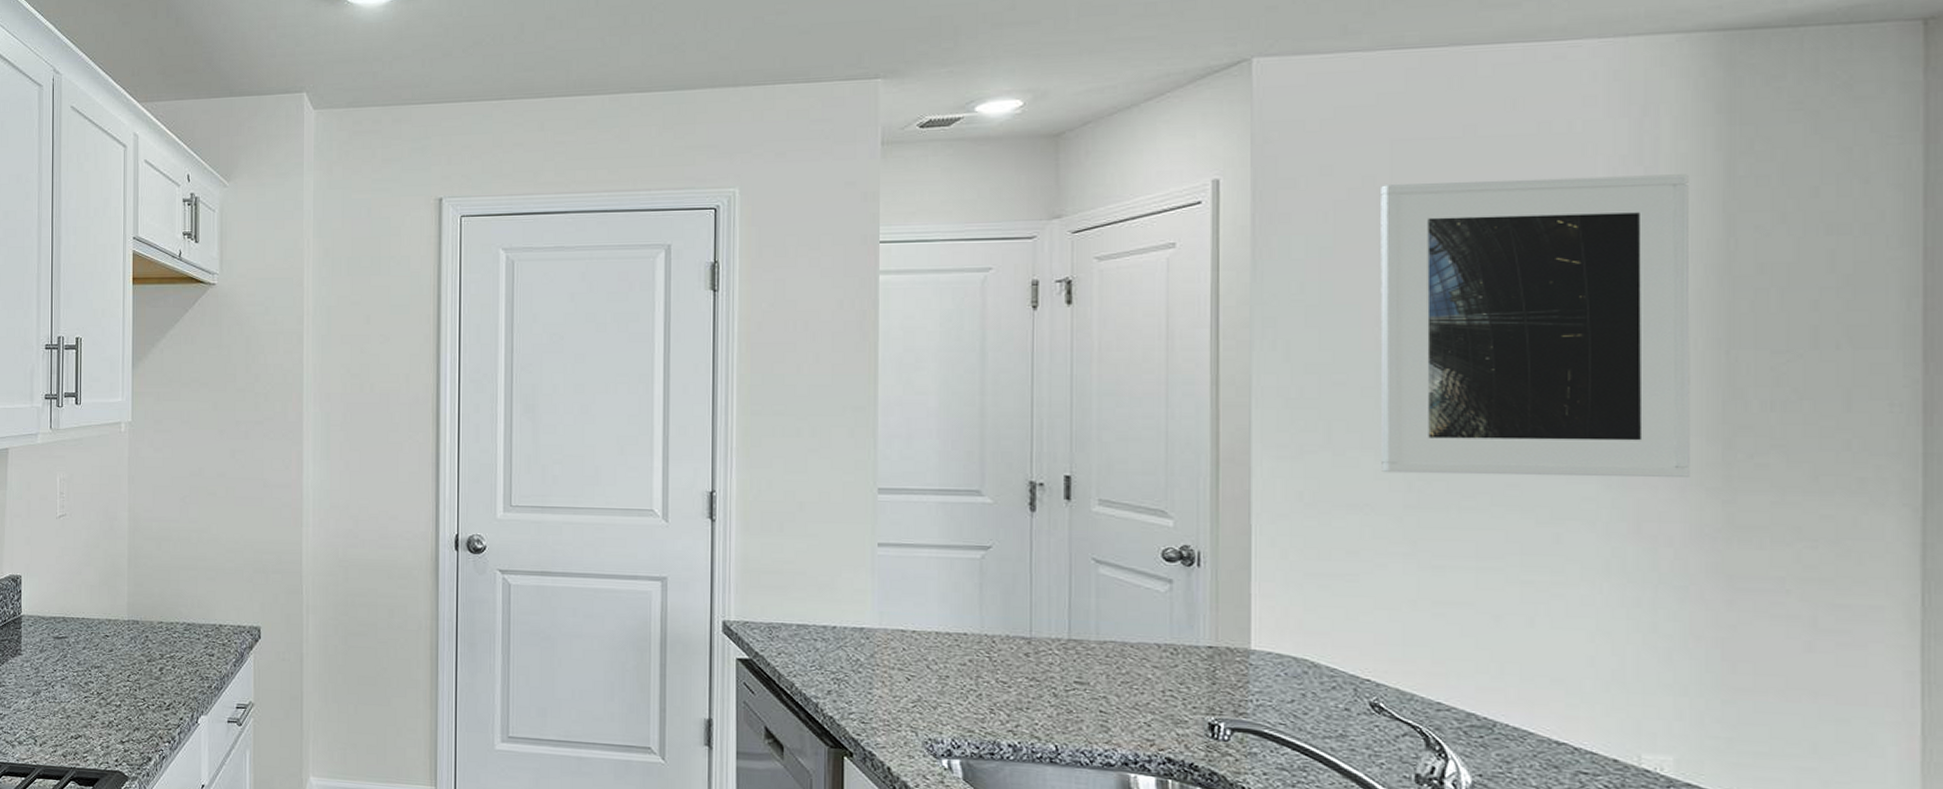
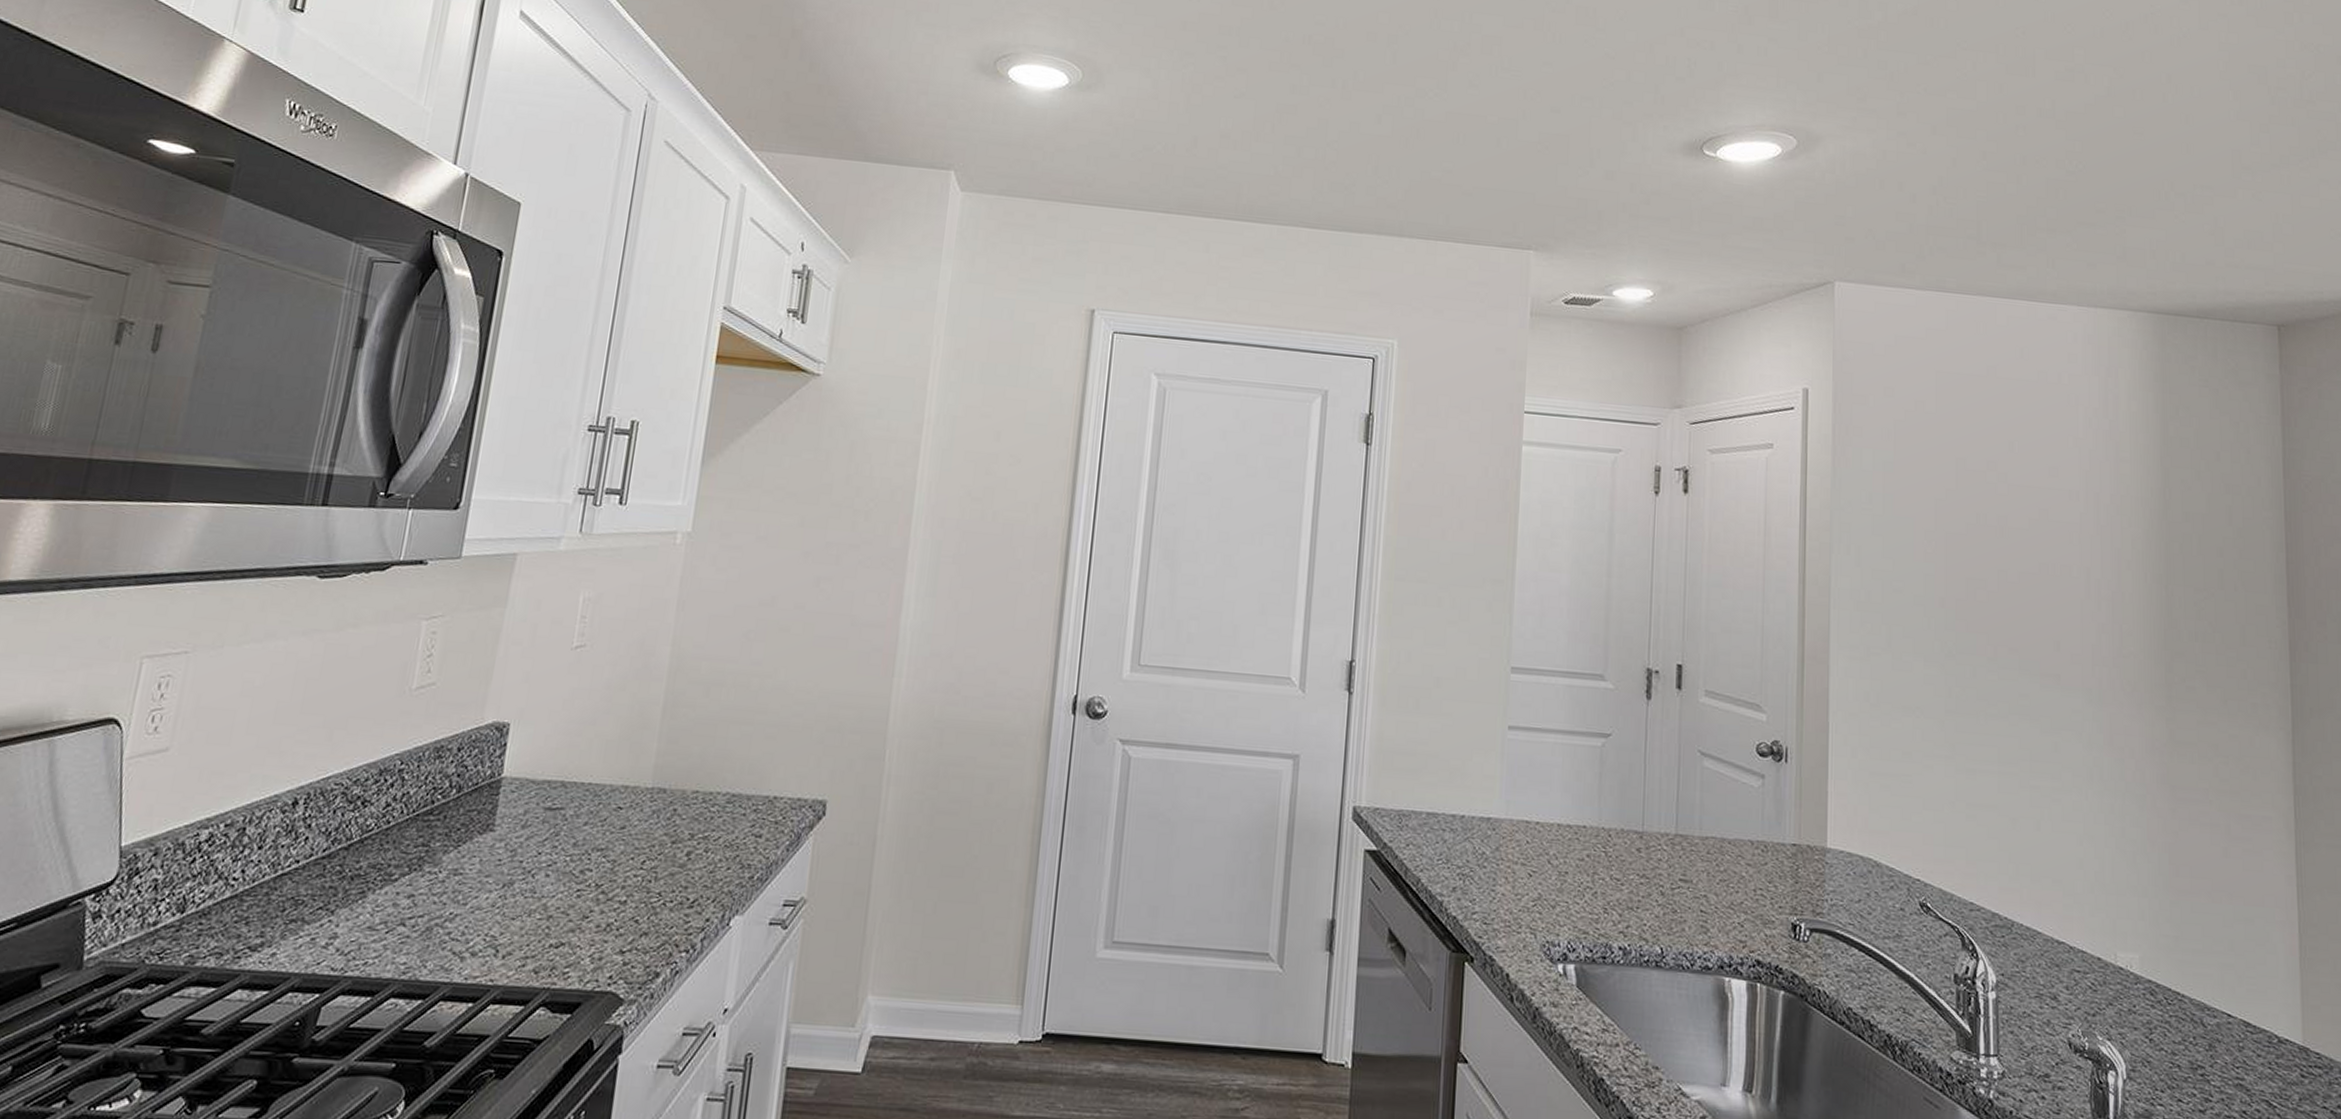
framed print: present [1380,174,1690,477] -> none [1928,411,2144,696]

